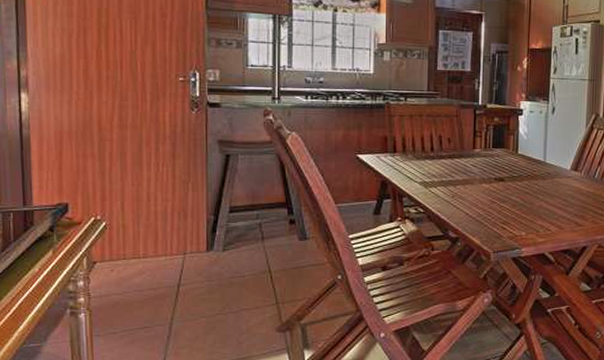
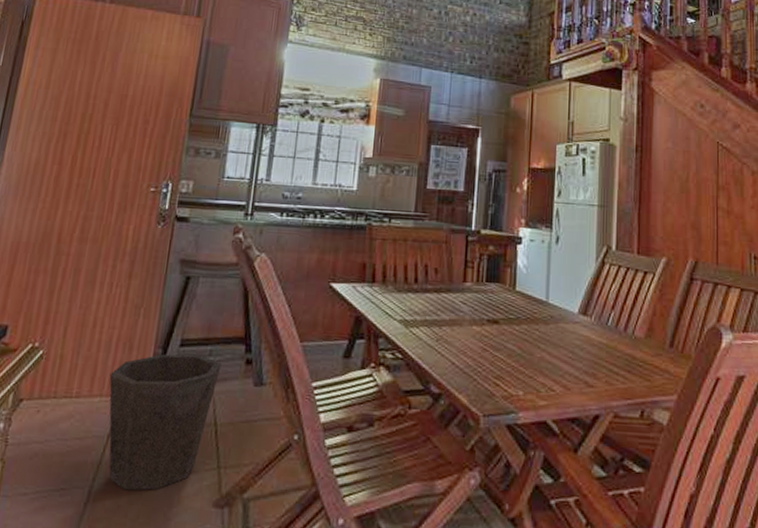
waste bin: none [170,218,269,325] -> present [109,353,222,491]

